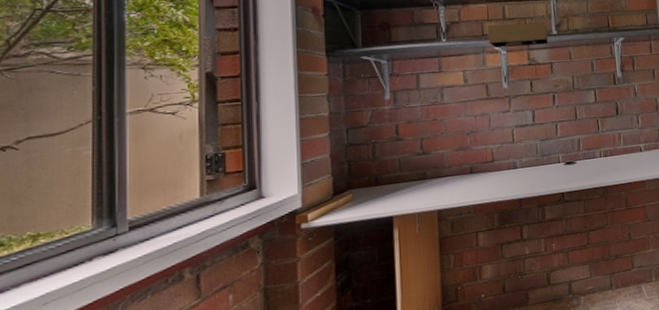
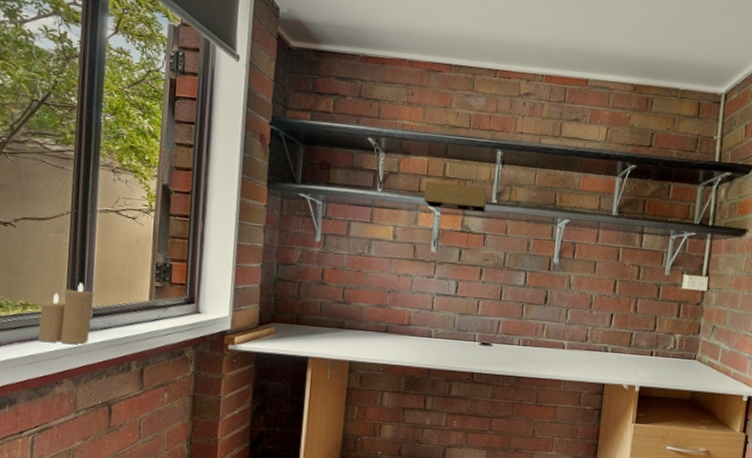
candle: none [56,195,129,274] -> present [38,283,94,345]

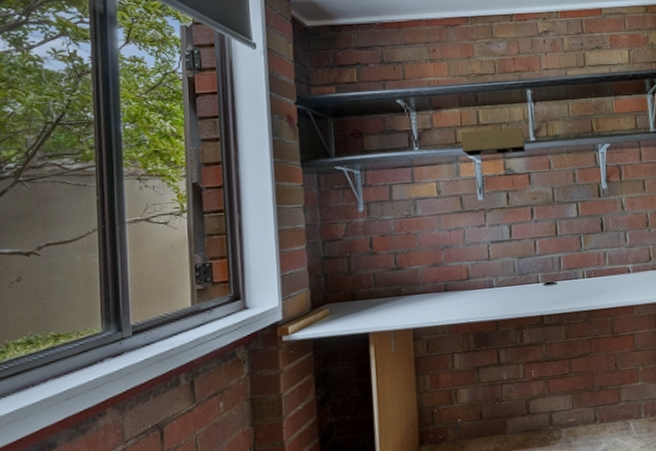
candle: present [38,283,94,345] -> none [74,301,132,372]

